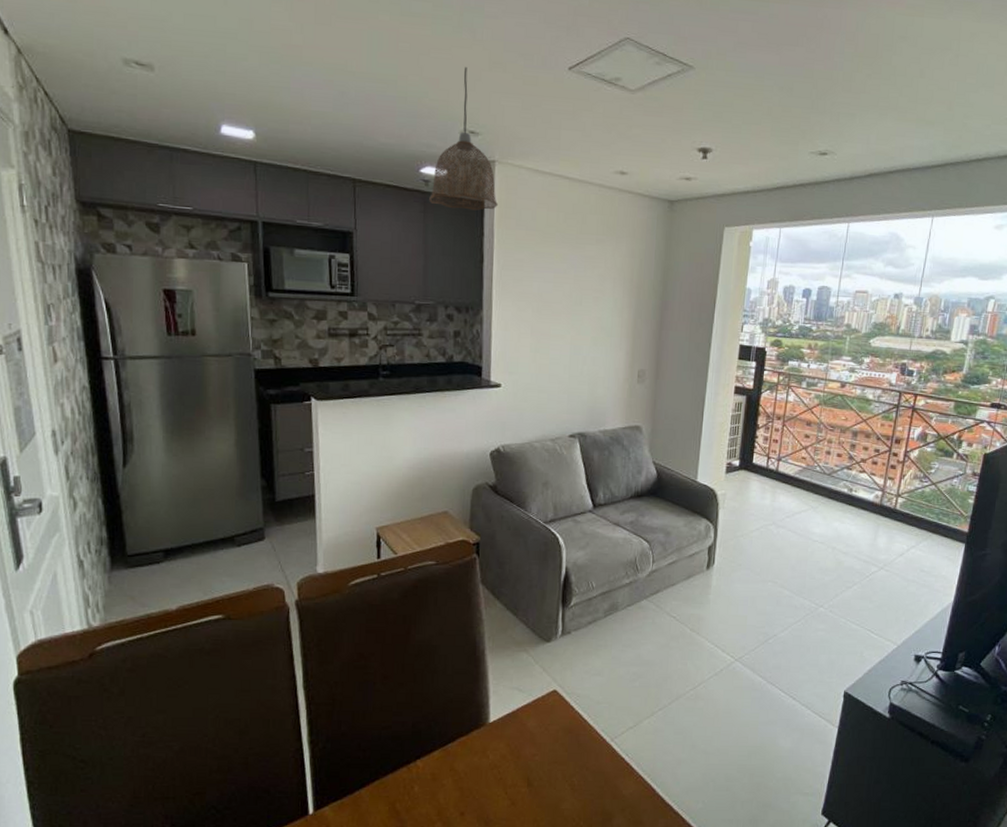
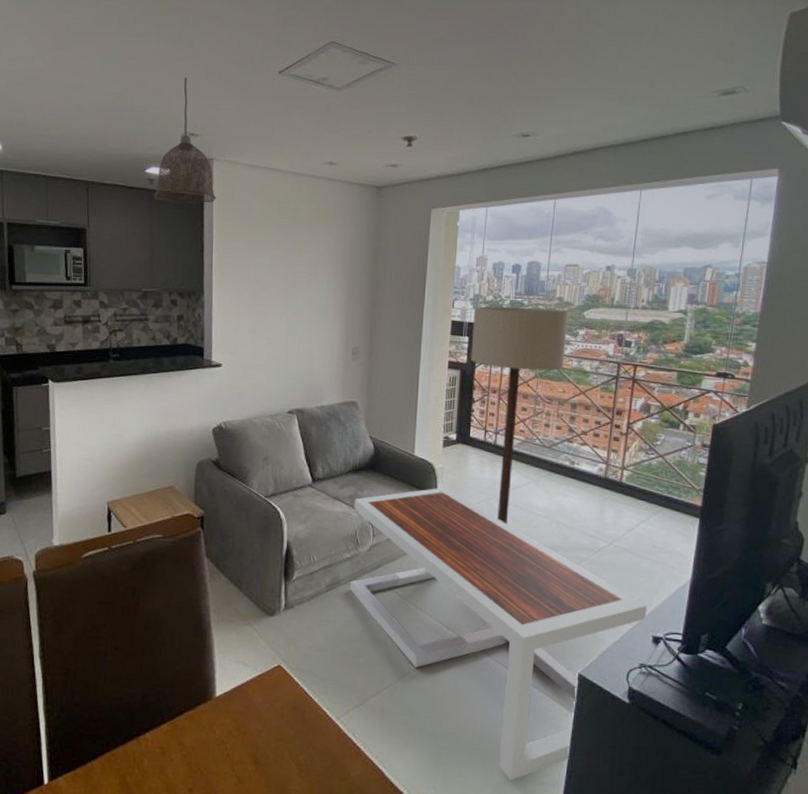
coffee table: none [628,513,912,792] -> present [350,487,647,780]
floor lamp: none [757,331,856,550] -> present [471,307,569,525]

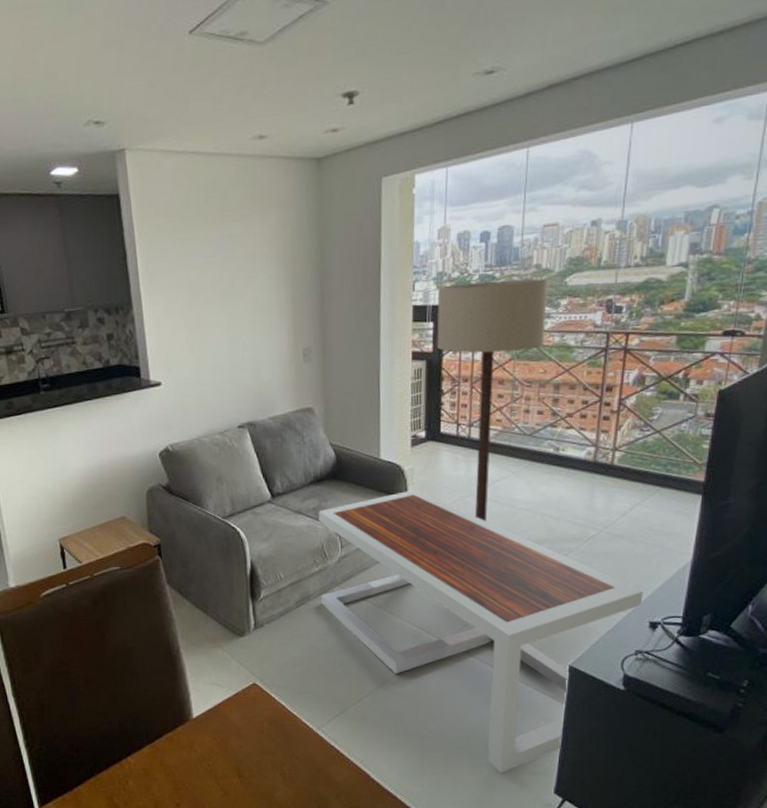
pendant lamp: present [154,77,217,204] -> none [63,53,135,208]

